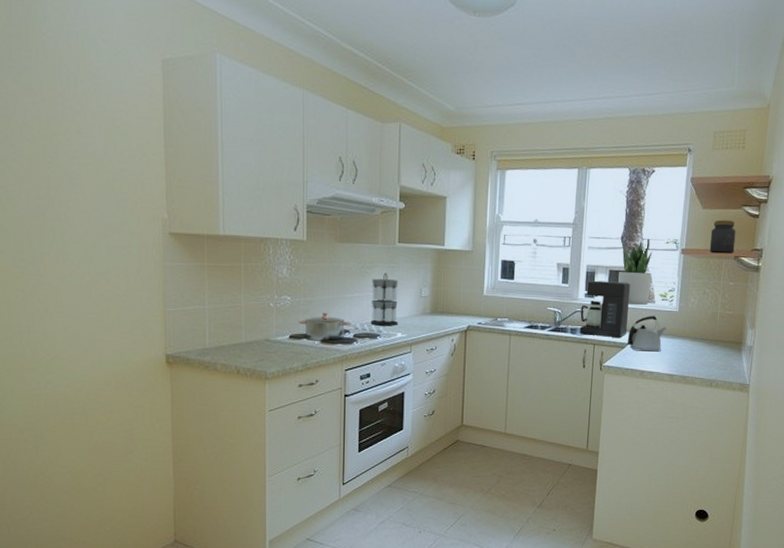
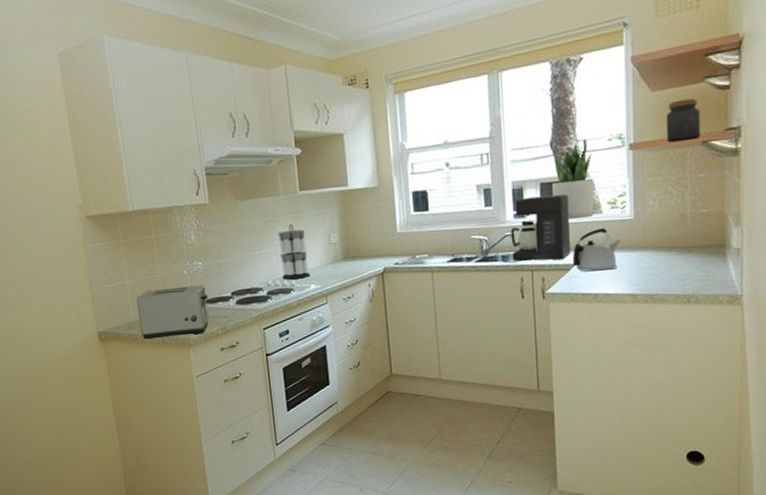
toaster: none [214,317,292,369] -> present [136,284,209,340]
cooking pot: present [298,312,352,342] -> none [211,273,264,303]

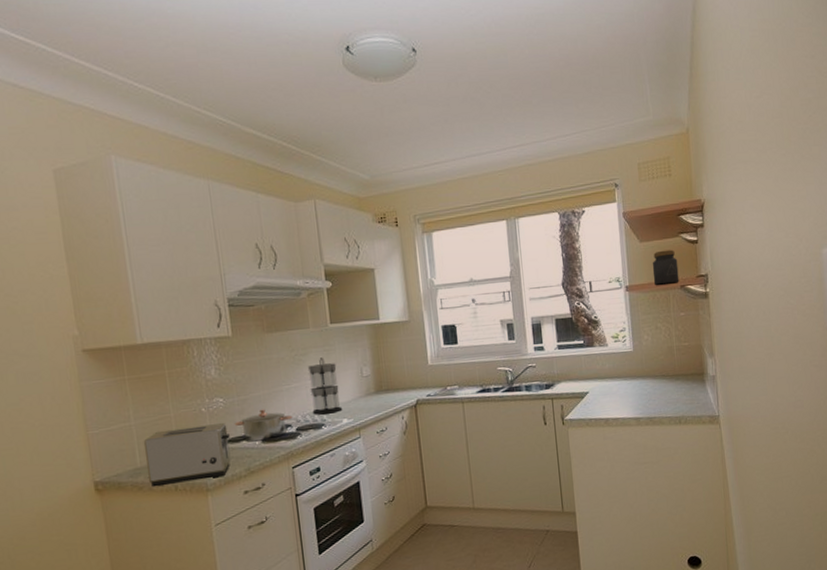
cooking pot: none [211,273,264,303] -> present [234,409,293,442]
coffee maker: present [510,194,570,261] -> none [532,329,584,390]
planter: present [552,143,595,220] -> none [565,284,602,352]
kettle: present [572,228,622,272] -> none [585,359,625,399]

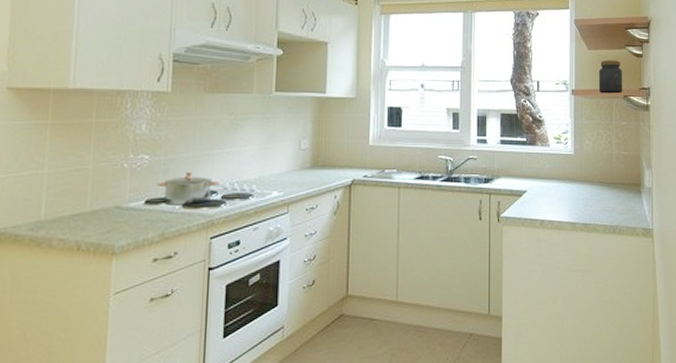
toaster: present [143,422,231,488] -> none [50,181,149,244]
spice rack: present [309,357,343,415] -> none [242,125,275,184]

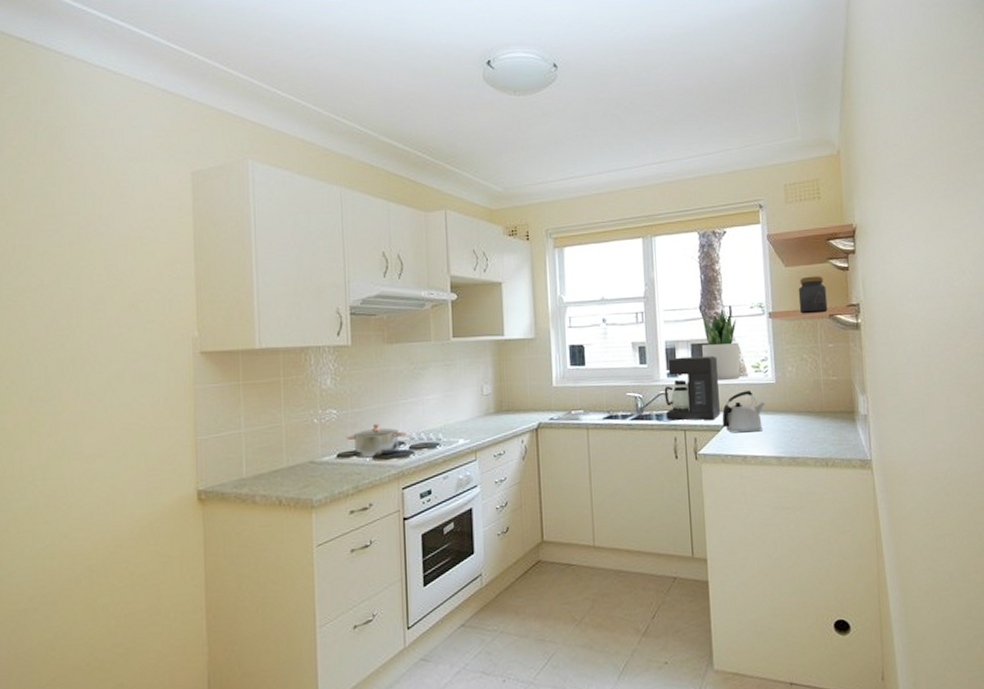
coffee maker: none [473,125,524,186] -> present [664,355,720,421]
planter: none [511,83,544,150] -> present [702,308,741,381]
kettle: none [524,160,564,199] -> present [722,391,766,434]

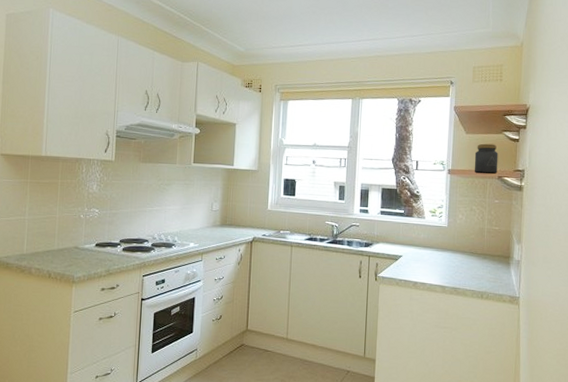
cooking pot: present [346,423,407,458] -> none [103,223,151,250]
coffee maker: present [664,355,720,421] -> none [355,197,402,251]
planter: present [702,308,741,381] -> none [390,162,421,221]
kettle: present [722,391,766,434] -> none [400,230,438,264]

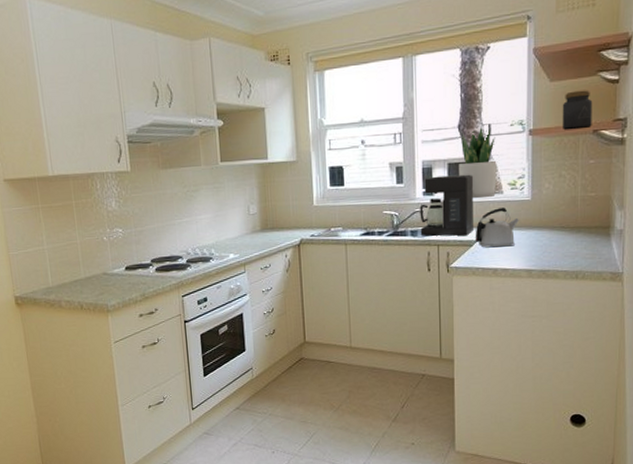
coffee maker: none [355,197,402,251] -> present [419,174,474,236]
planter: none [390,162,421,221] -> present [459,127,497,199]
kettle: none [400,230,438,264] -> present [475,207,520,248]

